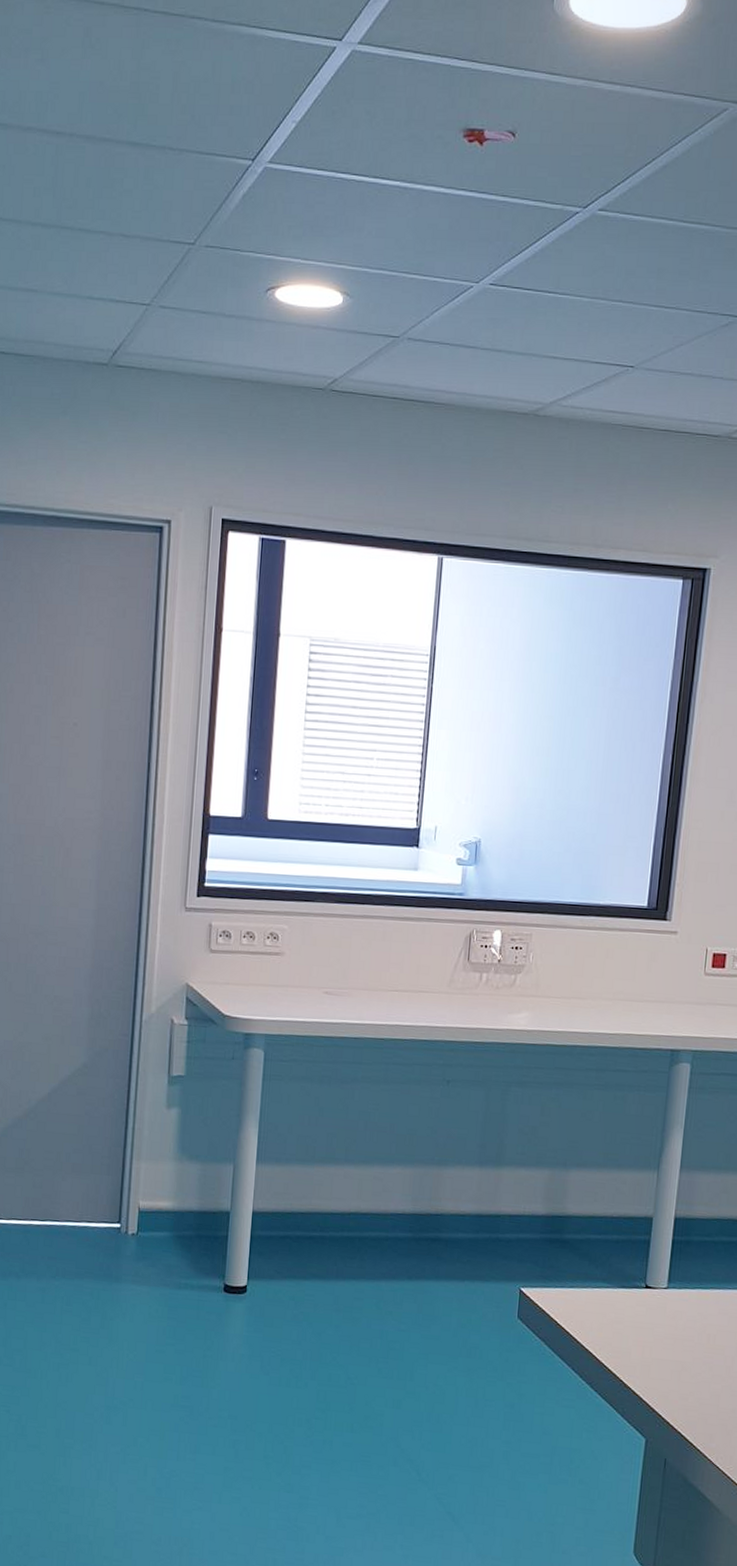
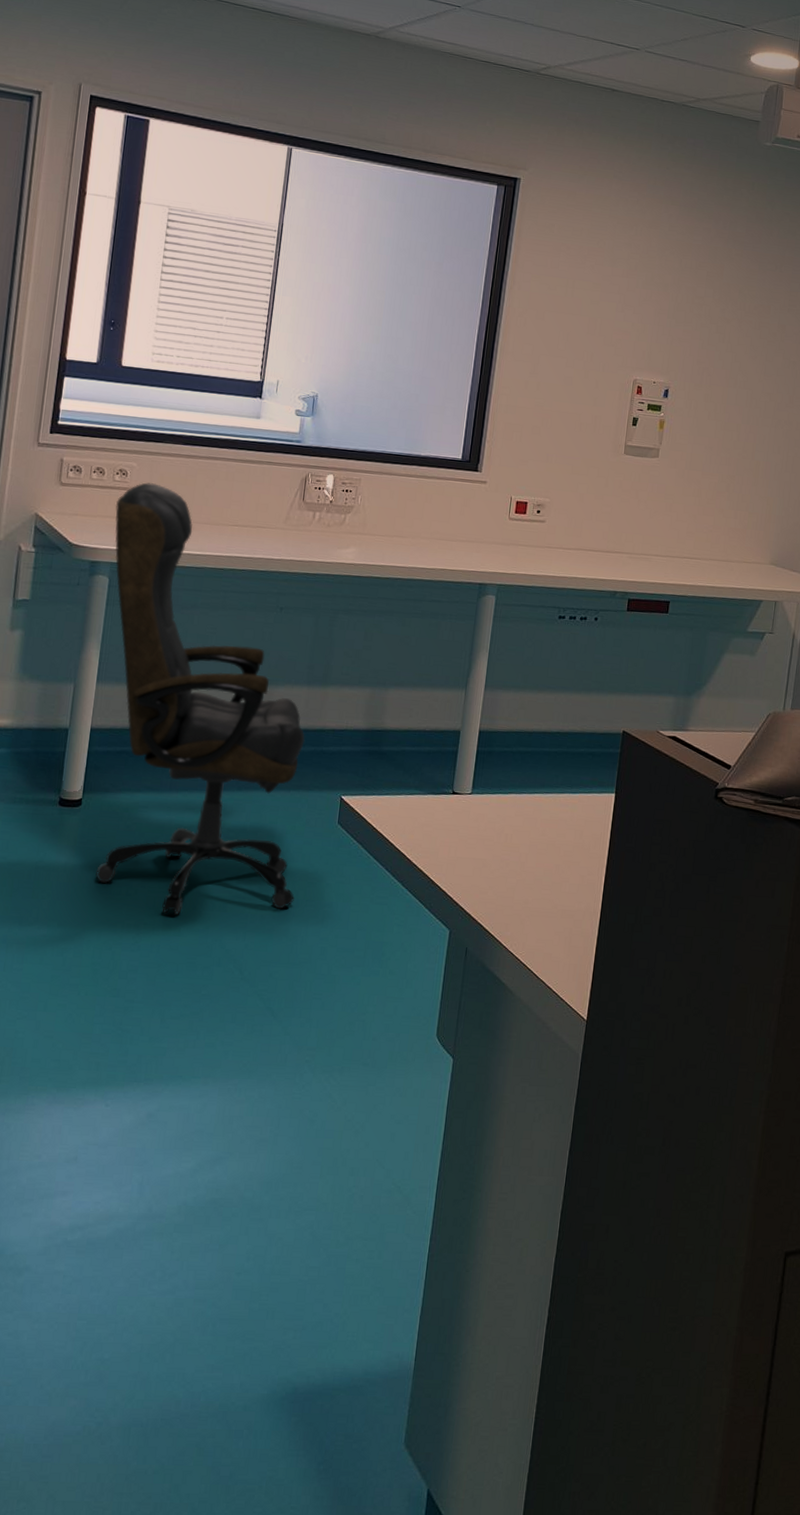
office chair: none [264,946,479,1410] -> present [96,482,305,915]

